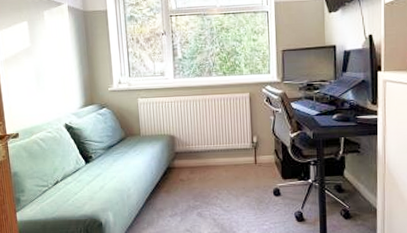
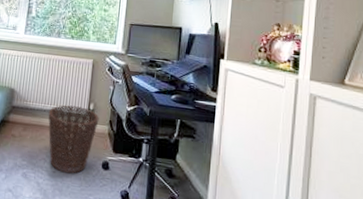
basket: none [212,141,264,206] -> present [48,105,99,174]

